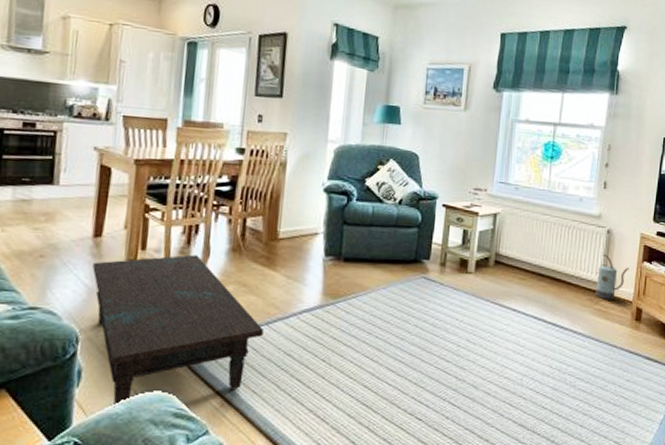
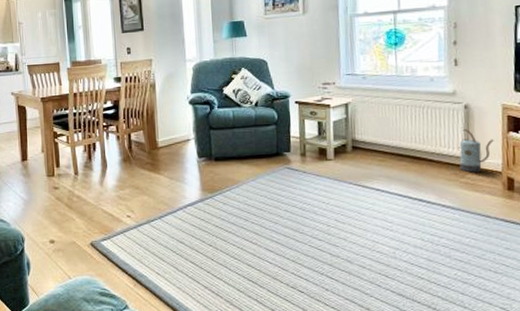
coffee table: present [92,254,263,408] -> none [25,167,158,290]

